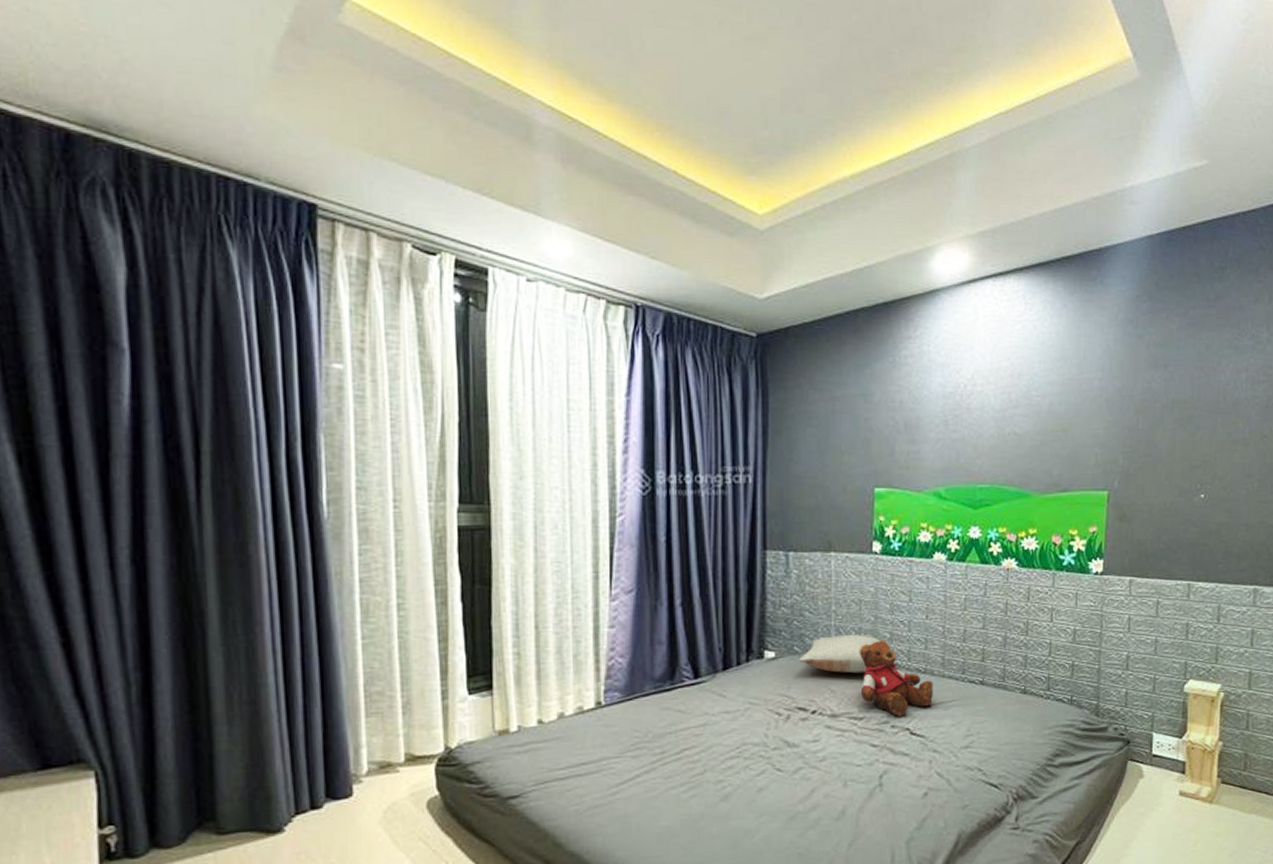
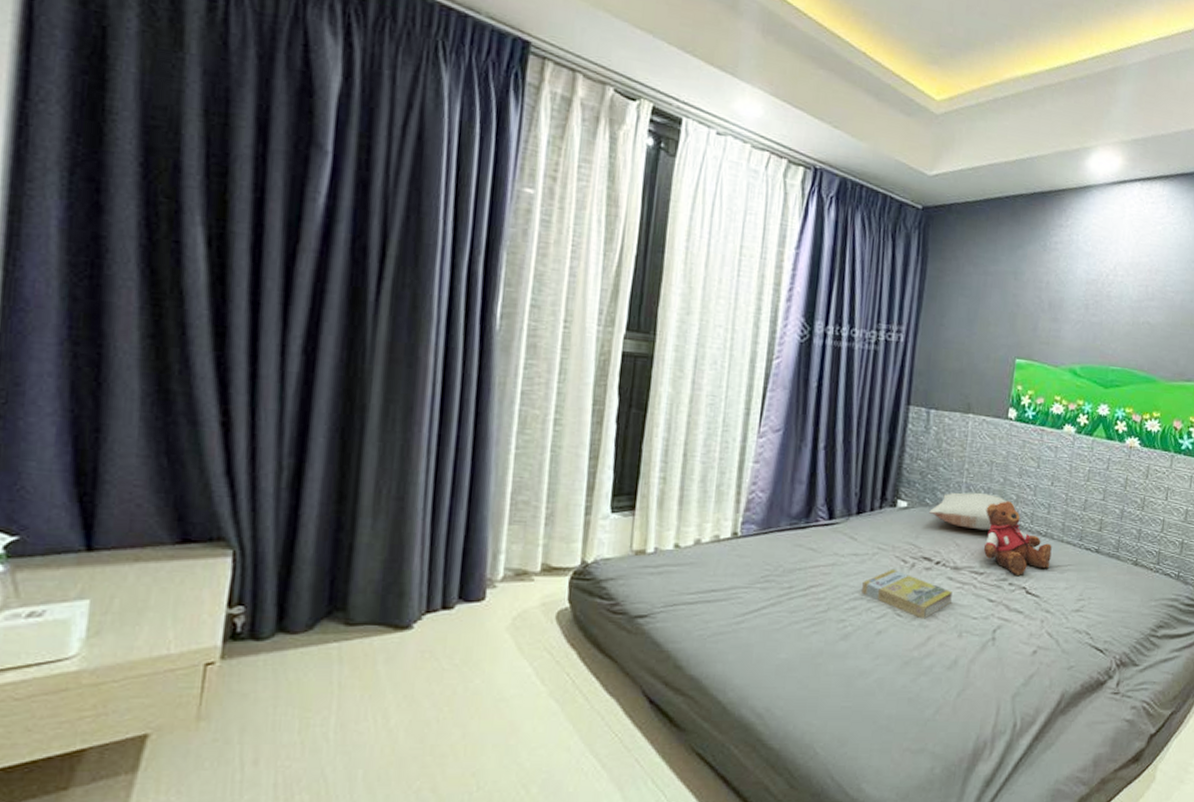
book: none [737,722,832,772] -> present [862,568,952,619]

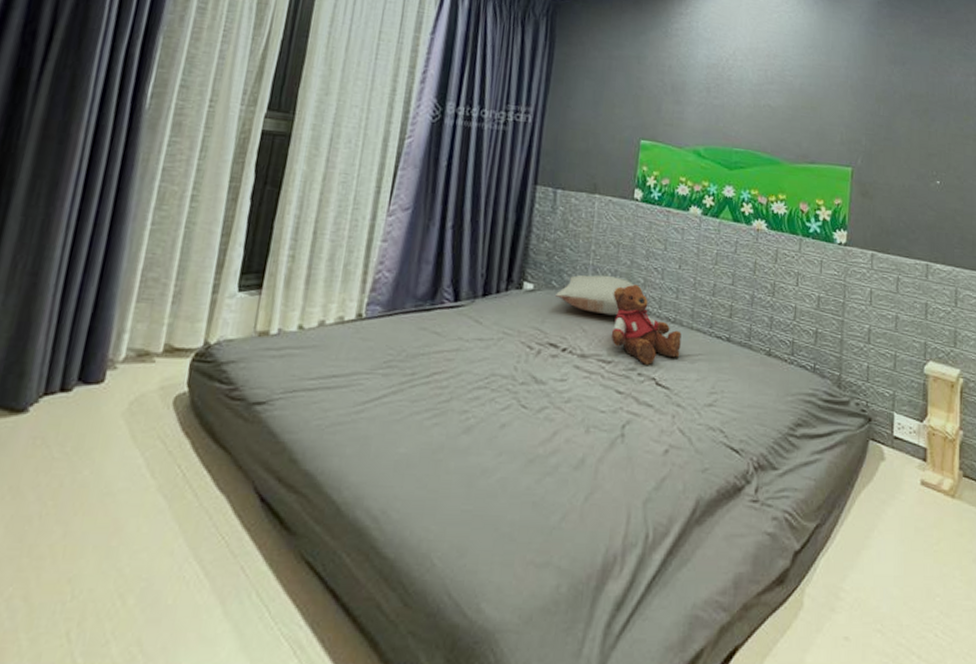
book: present [862,568,952,619] -> none [486,355,579,412]

